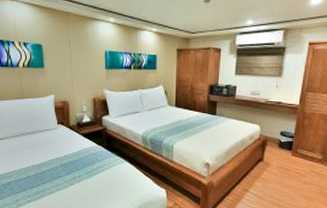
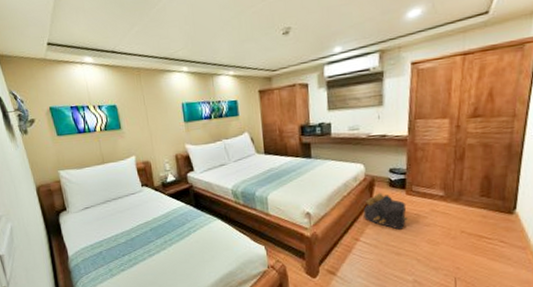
backpack: none [254,151,291,185] -> present [363,193,408,230]

